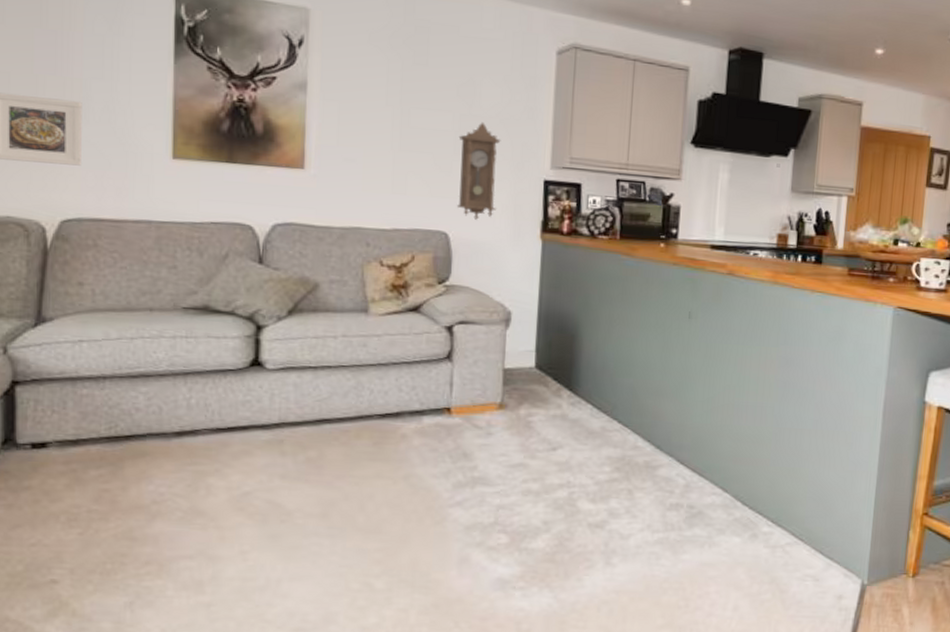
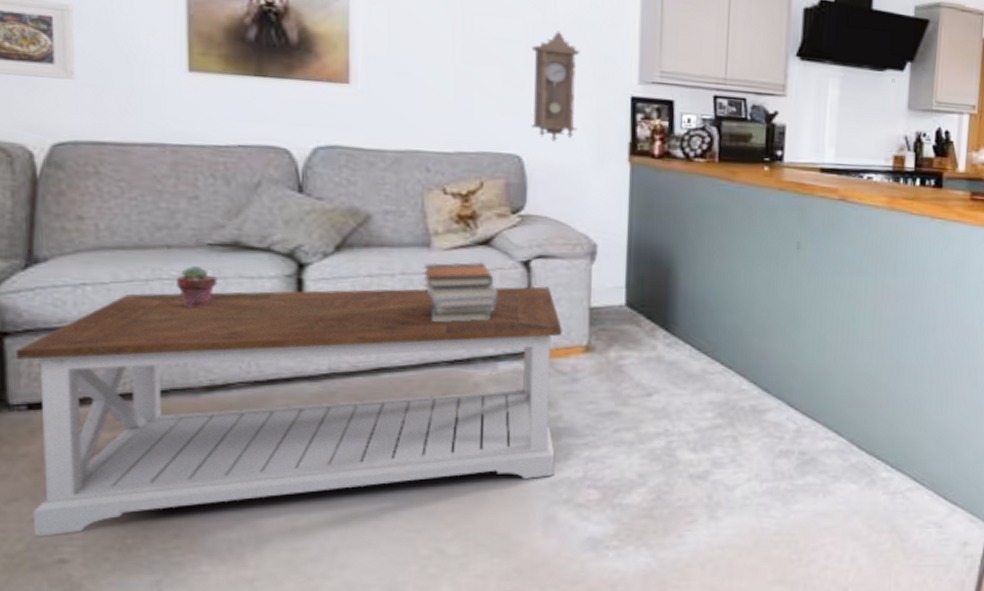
coffee table: none [24,349,479,560] -> present [16,286,562,537]
potted succulent: none [156,327,190,363] -> present [177,266,218,308]
book stack: none [361,326,424,380] -> present [423,262,497,323]

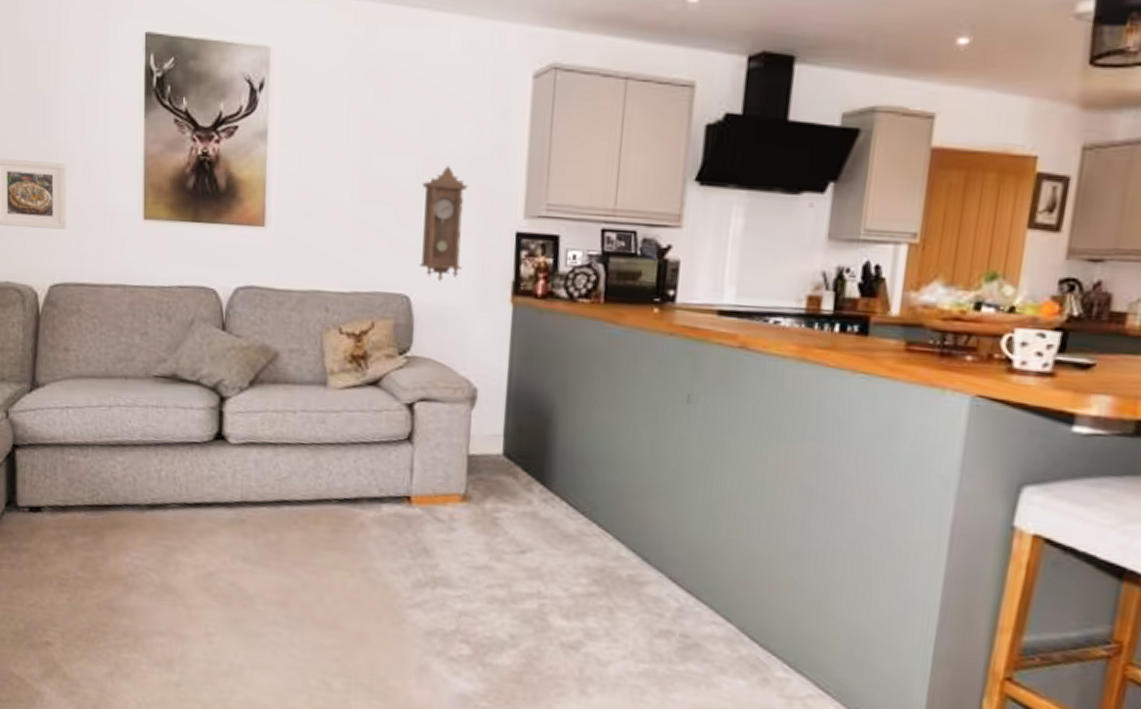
coffee table: present [16,286,562,537] -> none [23,417,442,626]
potted succulent: present [177,266,218,308] -> none [131,395,160,433]
book stack: present [423,262,497,323] -> none [320,401,384,462]

